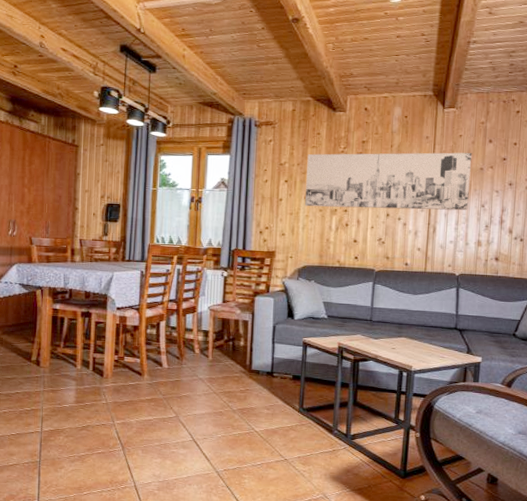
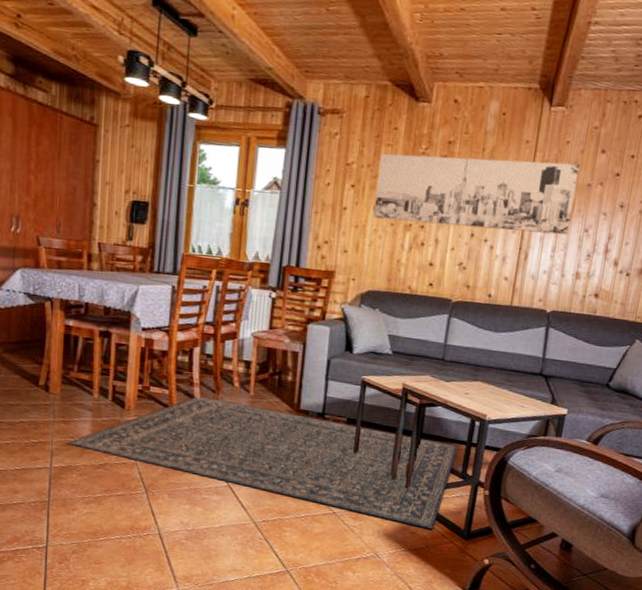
rug: none [55,362,390,471] -> present [67,395,459,530]

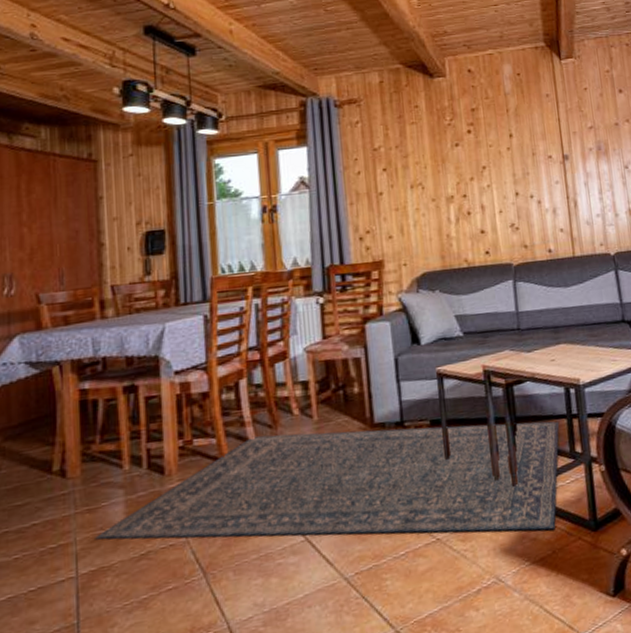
wall art: present [374,153,580,236] -> none [407,106,610,198]

